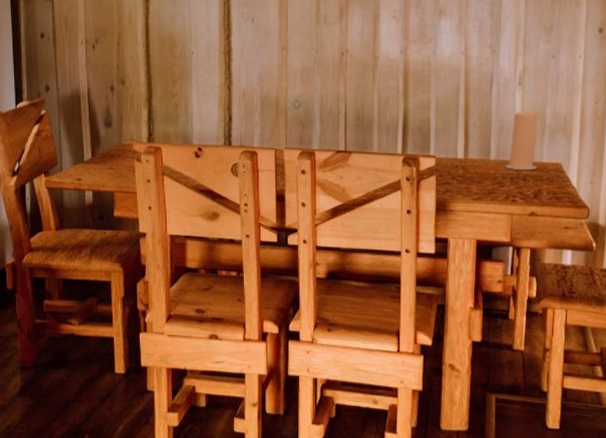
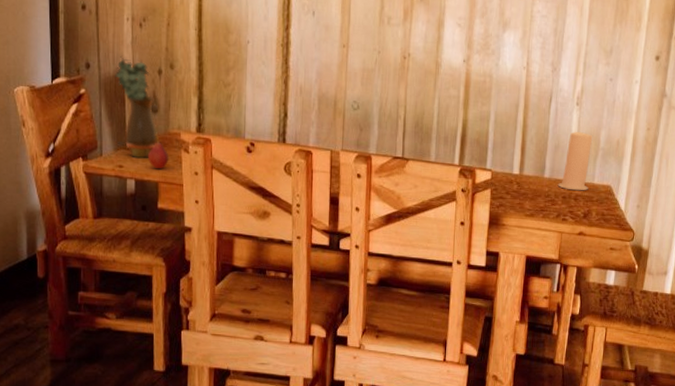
vase: none [72,76,112,171] -> present [115,55,157,159]
fruit: none [103,146,123,179] -> present [147,133,169,169]

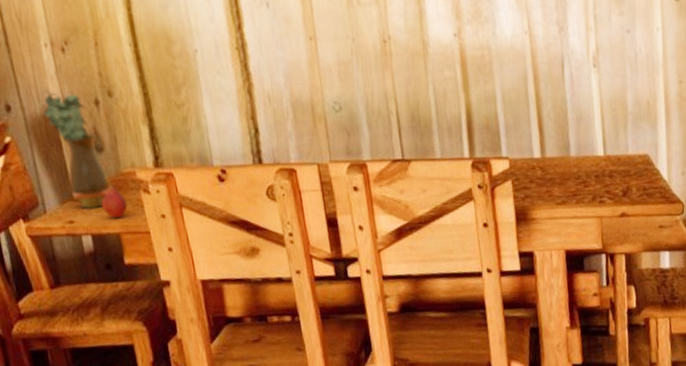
candle: present [557,132,593,191] -> none [587,97,624,167]

